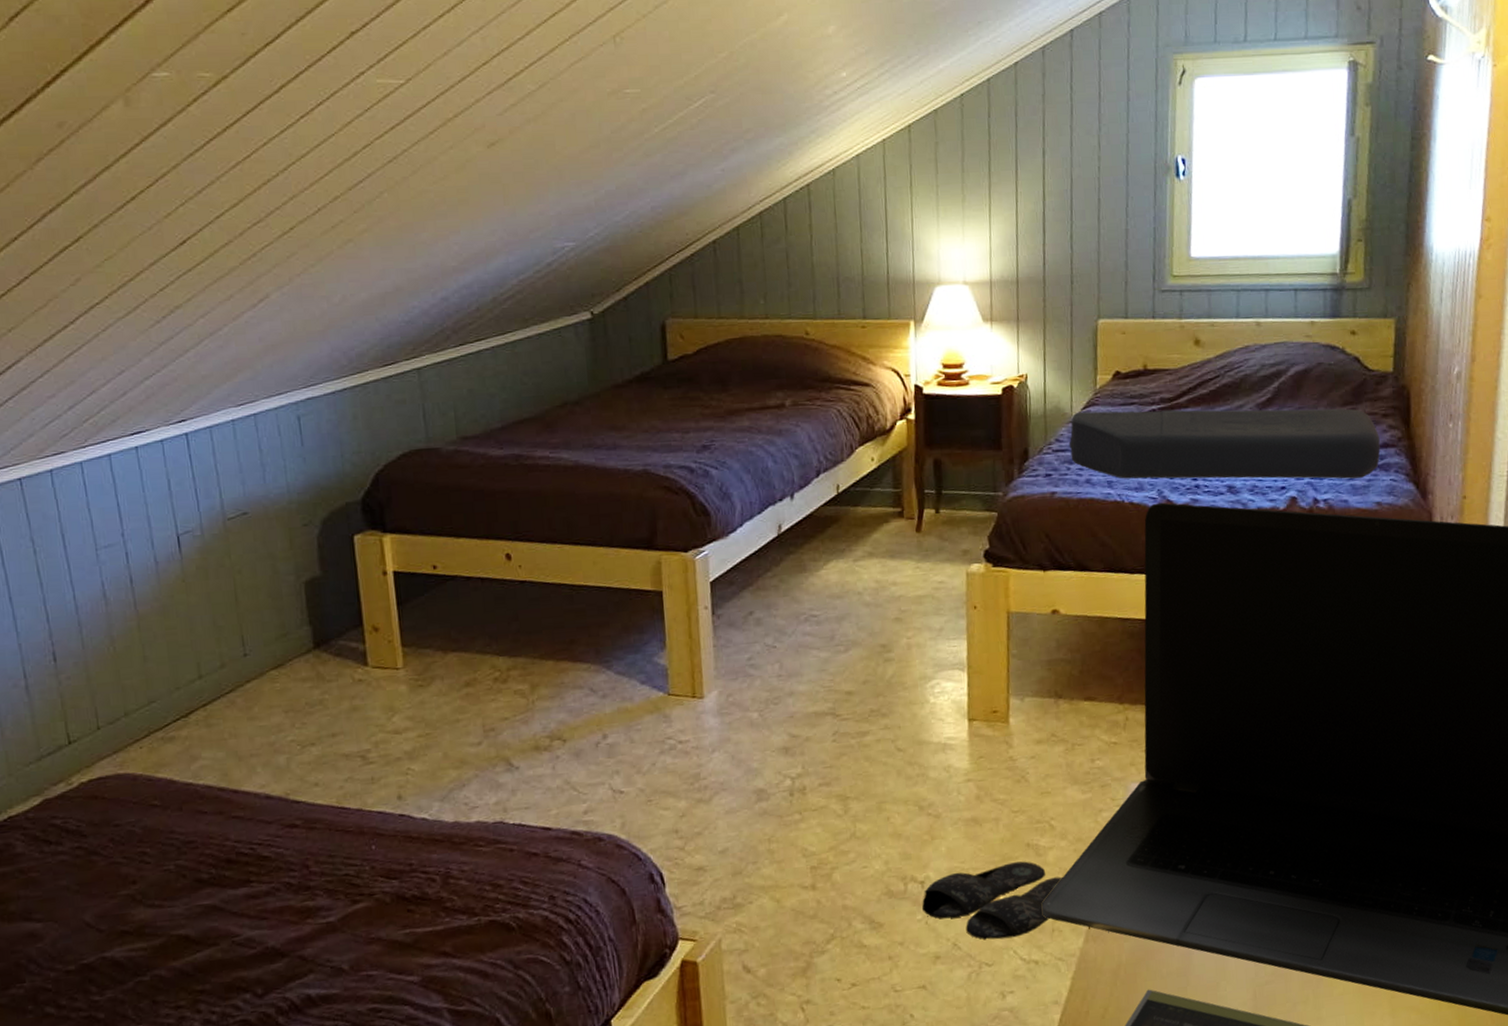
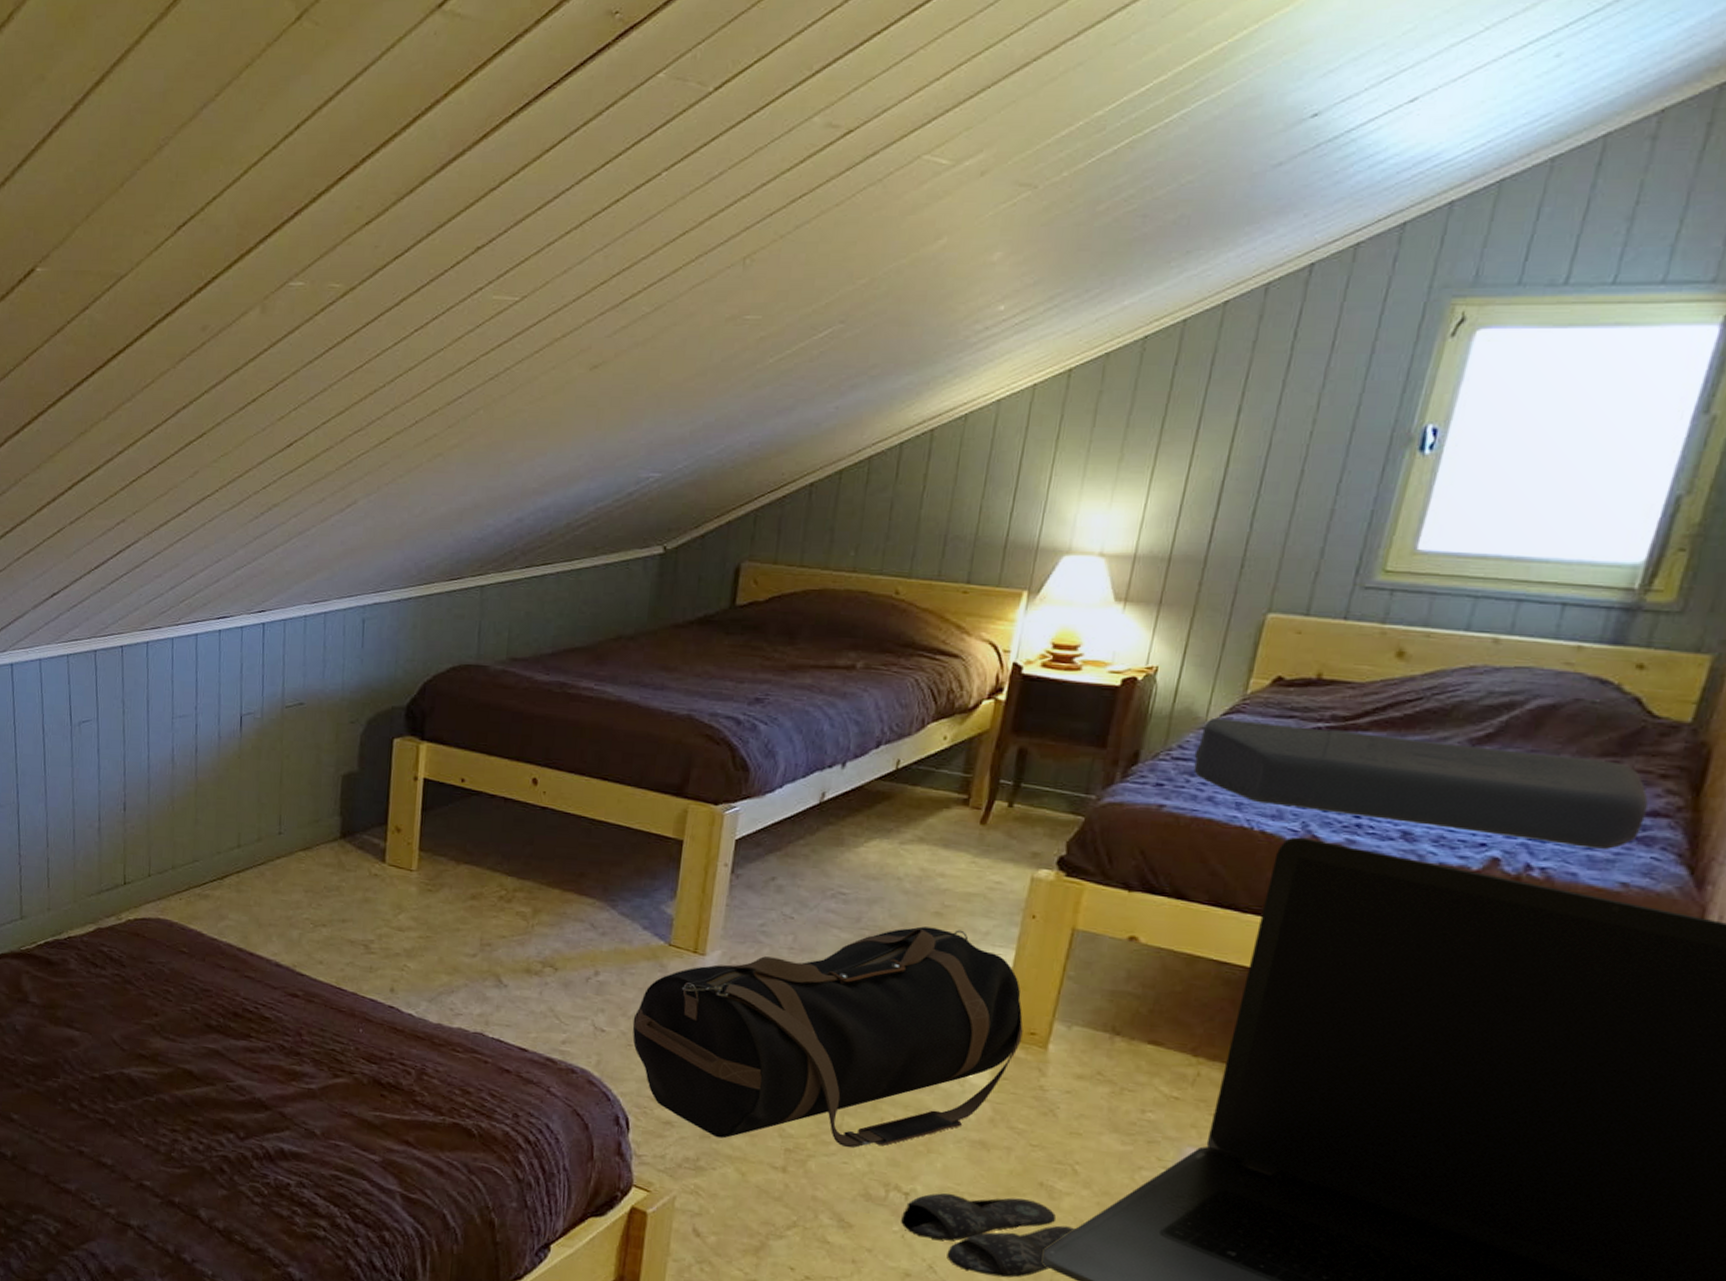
duffel bag: none [648,630,988,872] -> present [632,926,1023,1148]

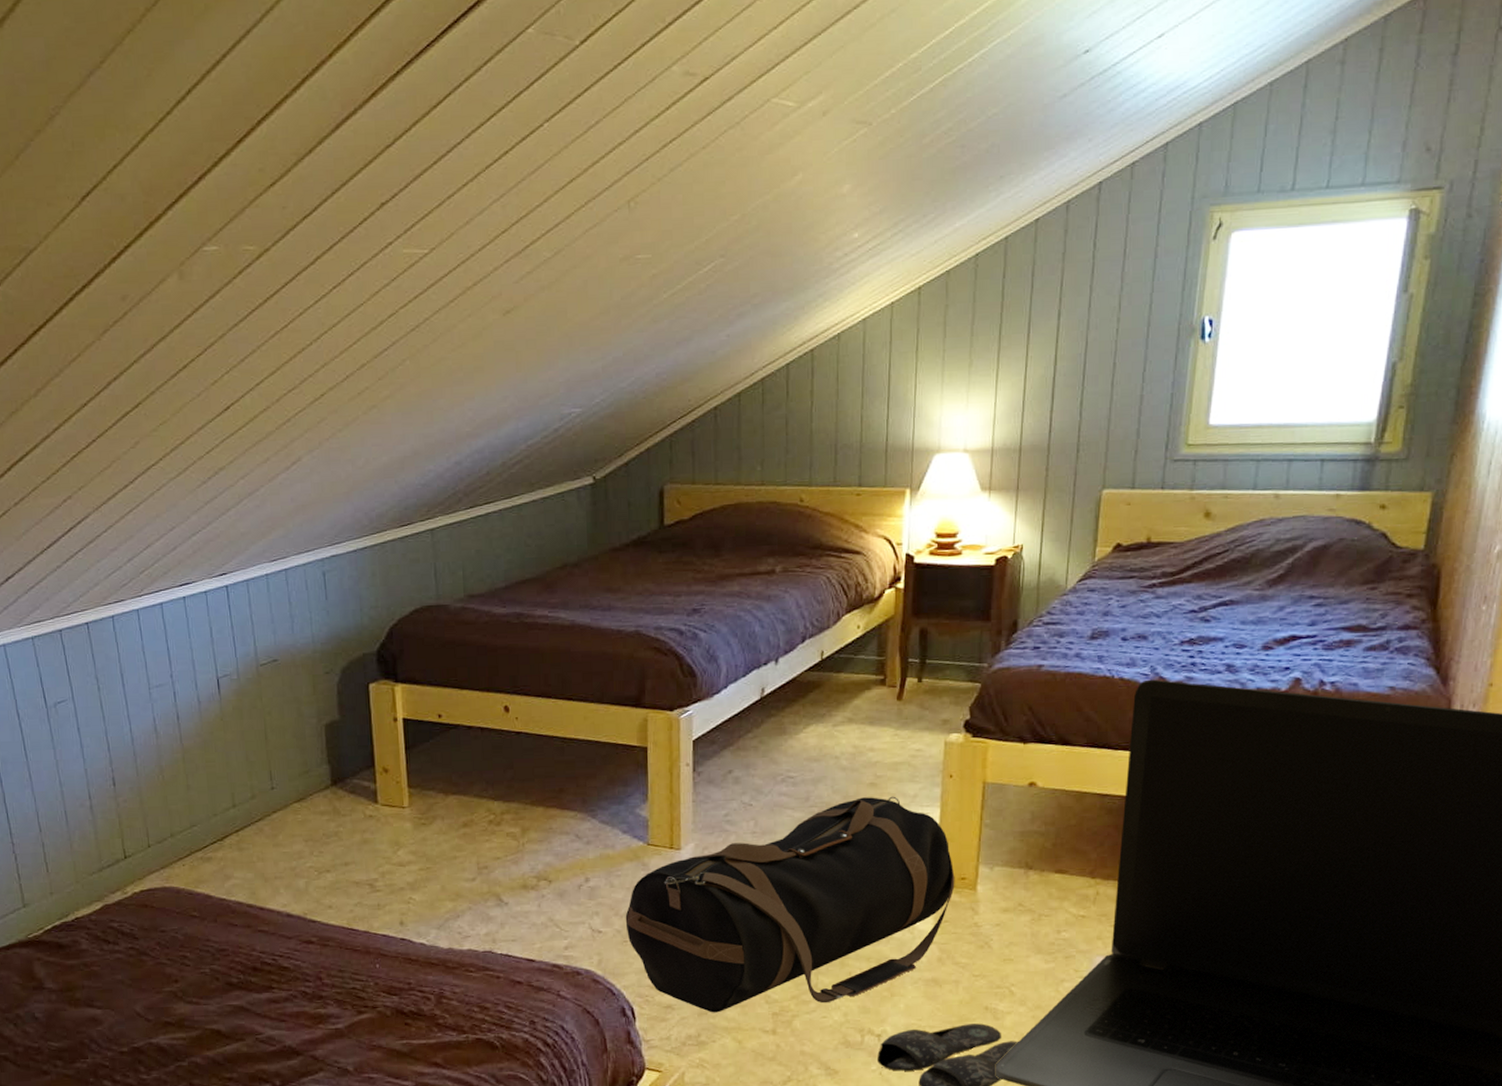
towel: present [1193,717,1648,849] -> none [1060,584,1401,662]

